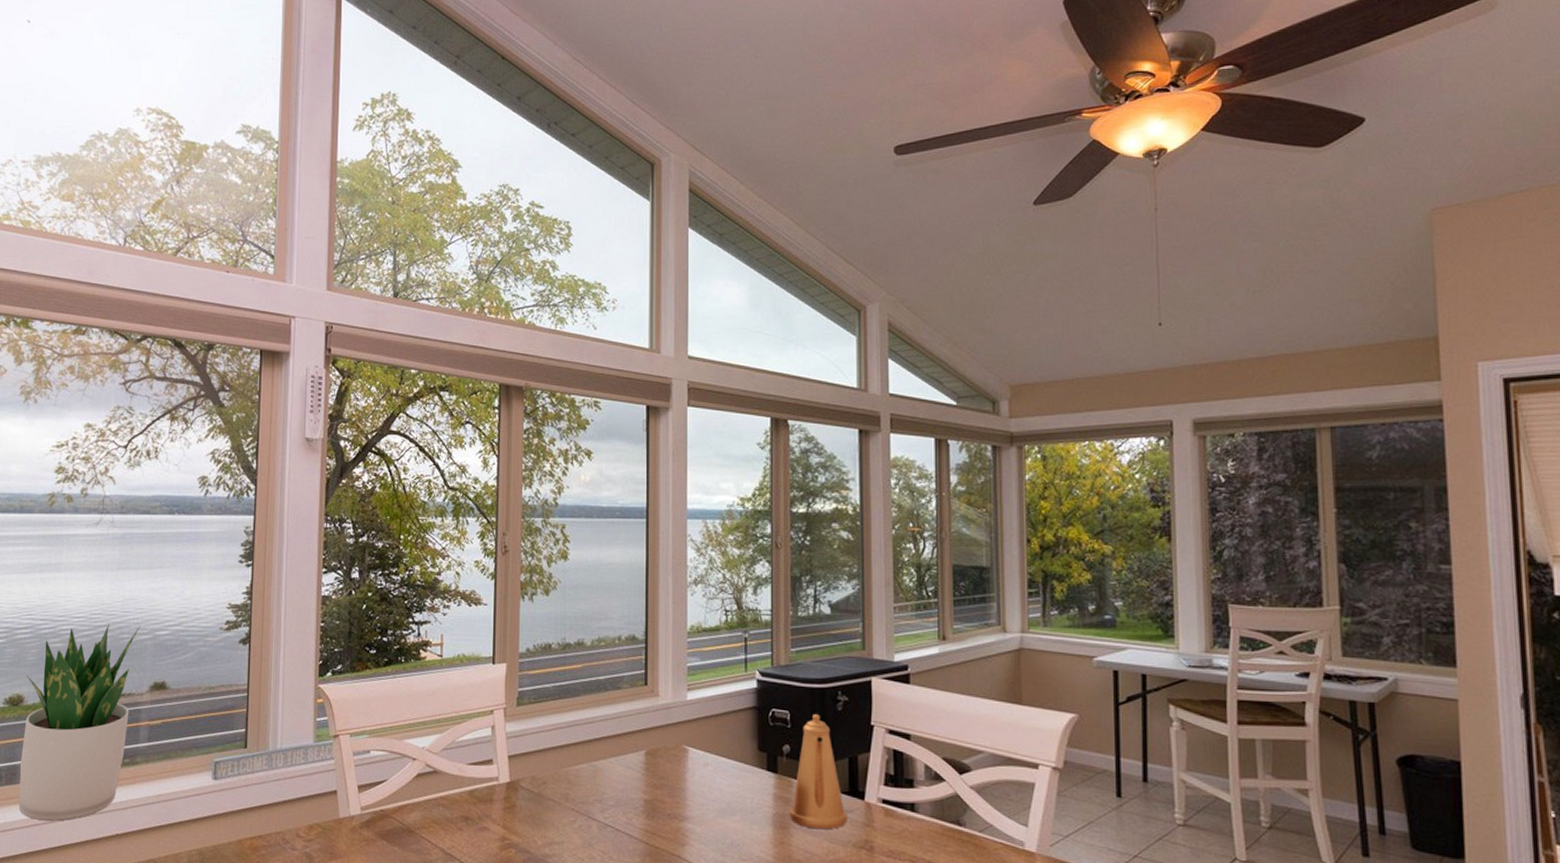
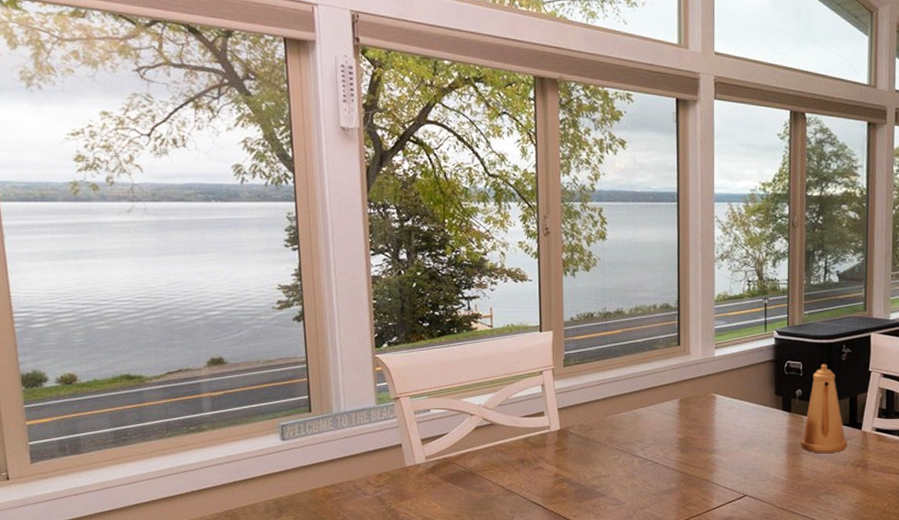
planter: present [18,624,141,821] -> none [75,307,190,483]

